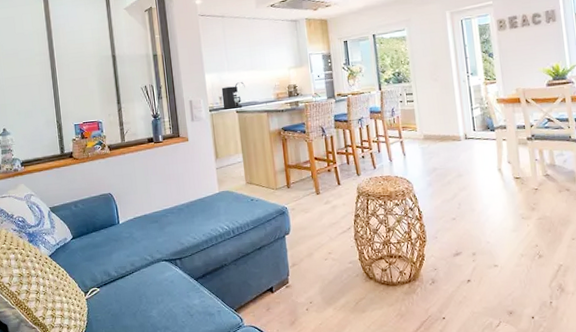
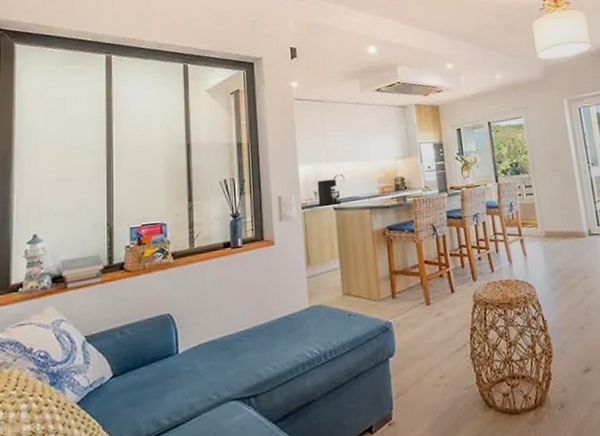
books: none [25,145,58,171] -> present [60,254,104,289]

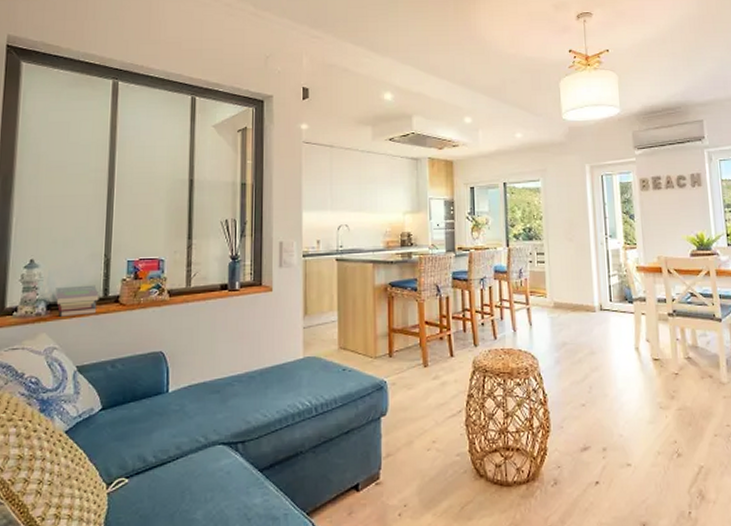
coffee maker: present [317,179,342,207] -> none [320,229,344,257]

